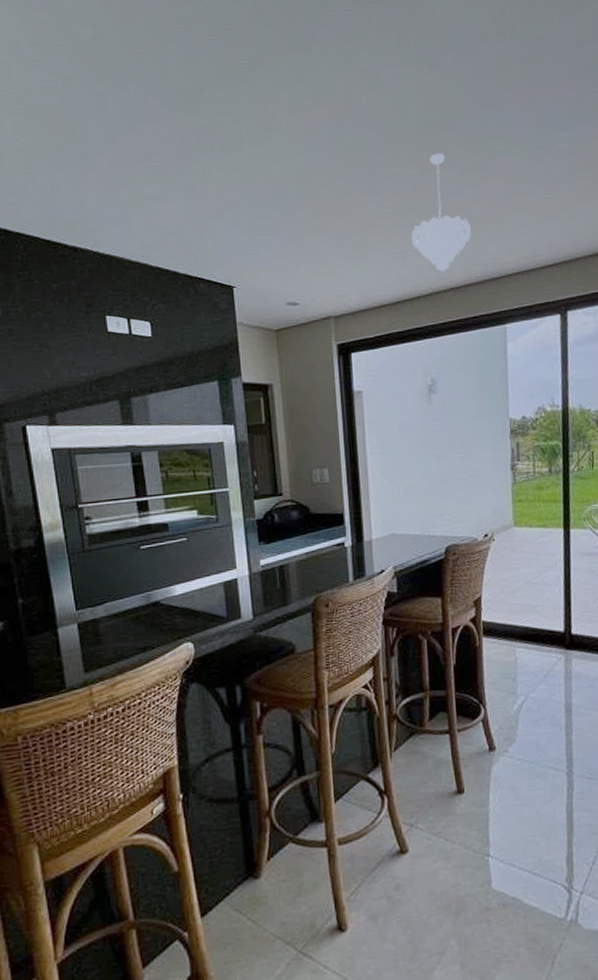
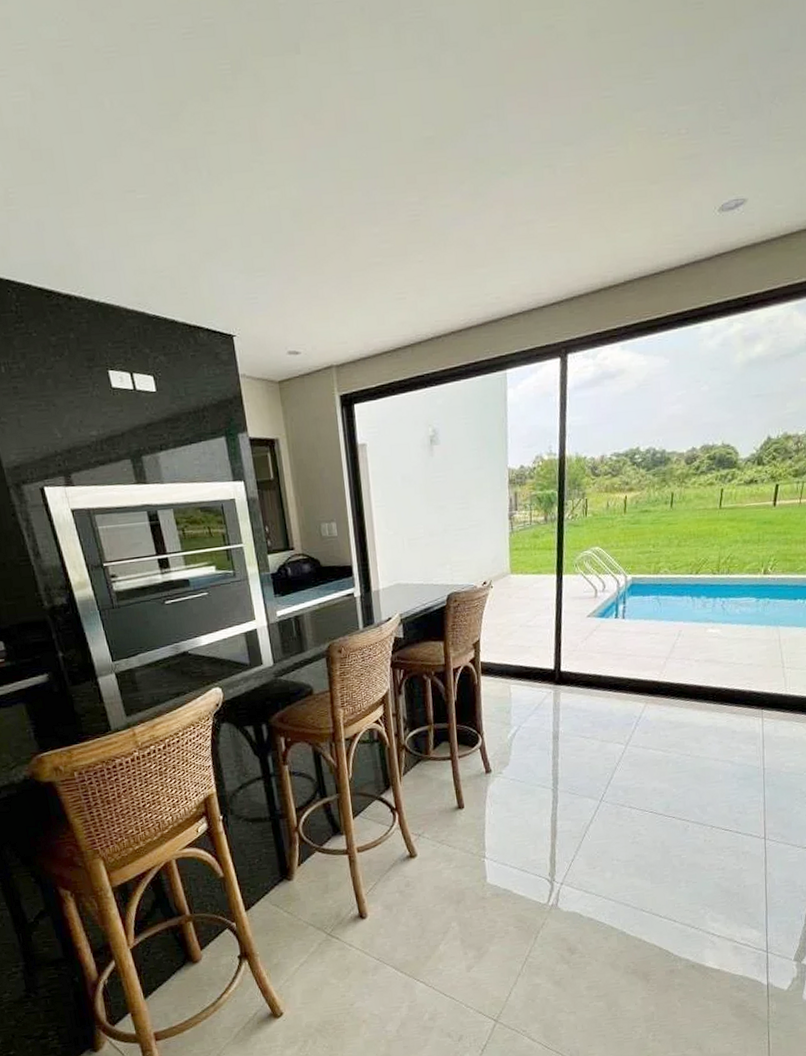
pendant light: present [411,153,471,272] -> none [411,176,472,314]

